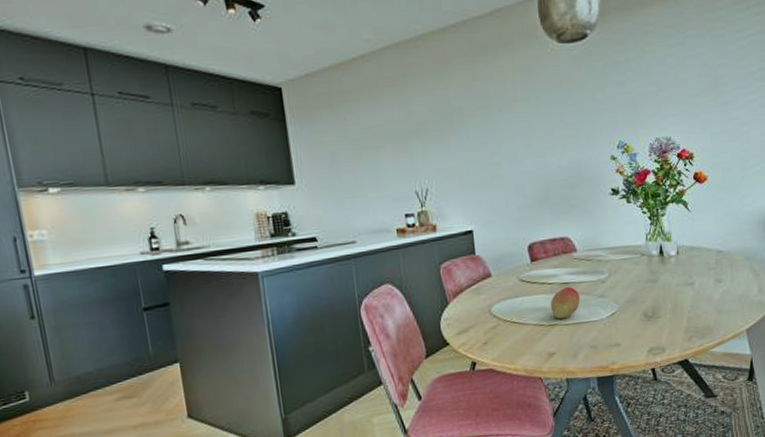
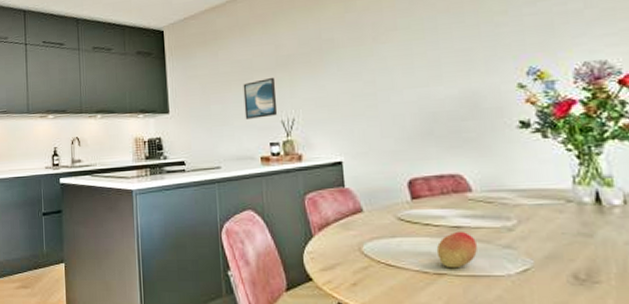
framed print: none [375,145,412,190] -> present [243,77,278,119]

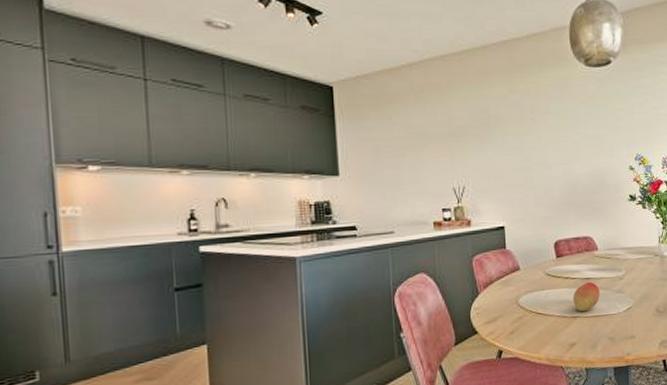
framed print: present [243,77,278,119] -> none [417,146,450,185]

